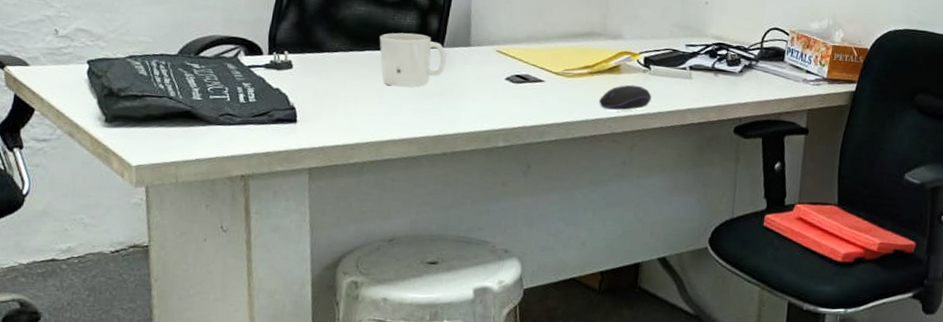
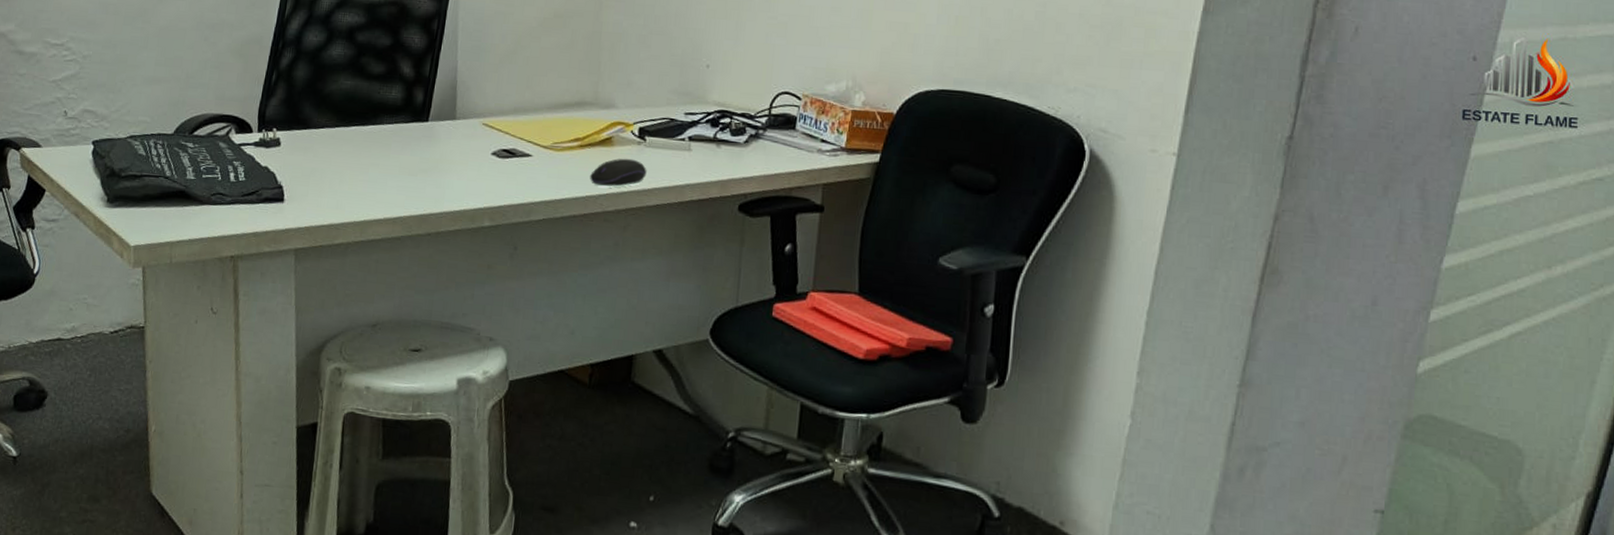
mug: present [379,32,447,88] -> none [364,106,432,164]

